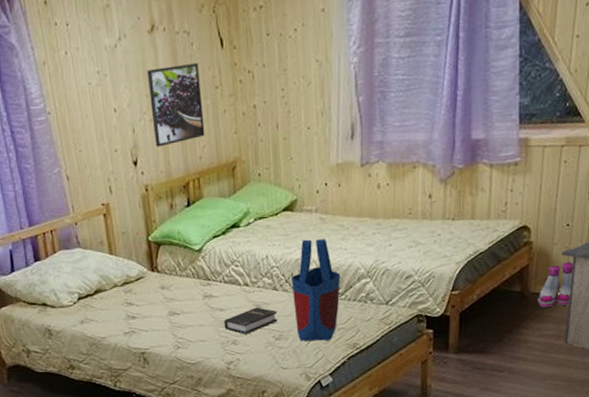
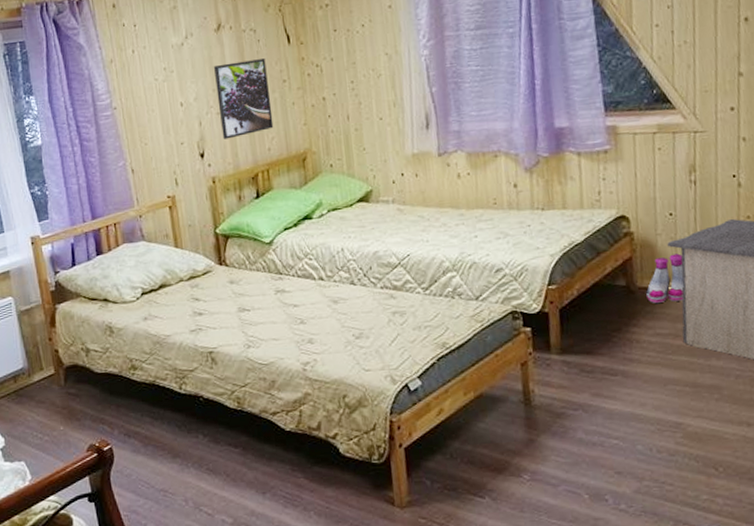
hardback book: present [224,307,278,335] -> none [298,302,358,333]
tote bag: present [291,239,341,341] -> none [369,230,424,340]

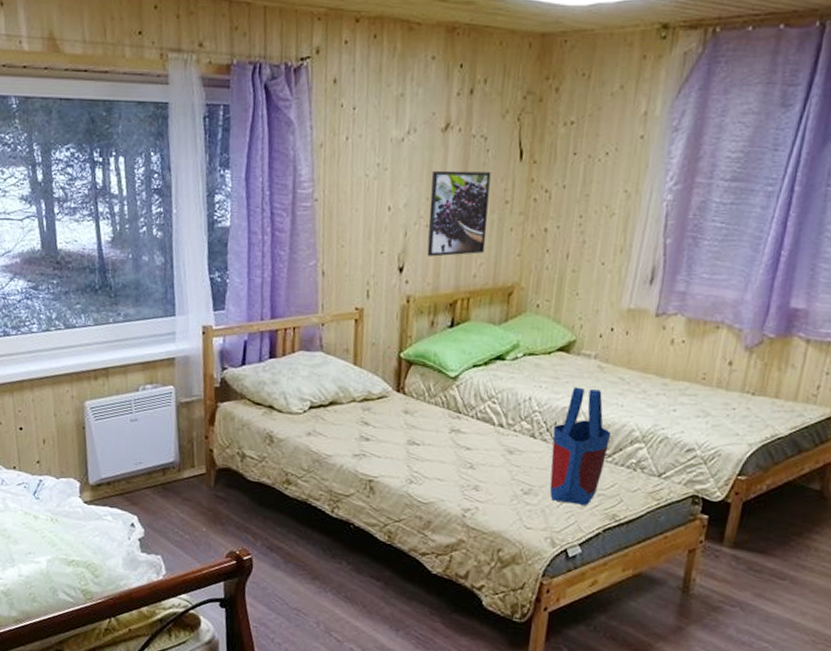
tote bag: none [369,230,424,340] -> present [550,386,612,505]

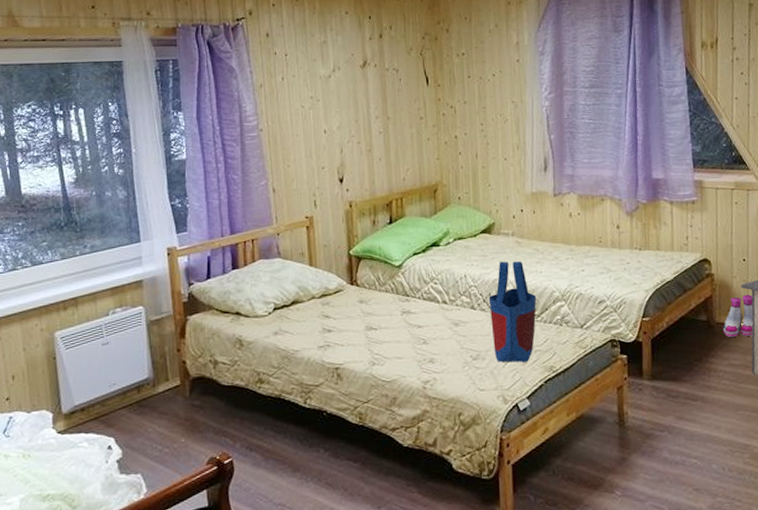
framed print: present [427,170,491,257] -> none [357,96,409,167]

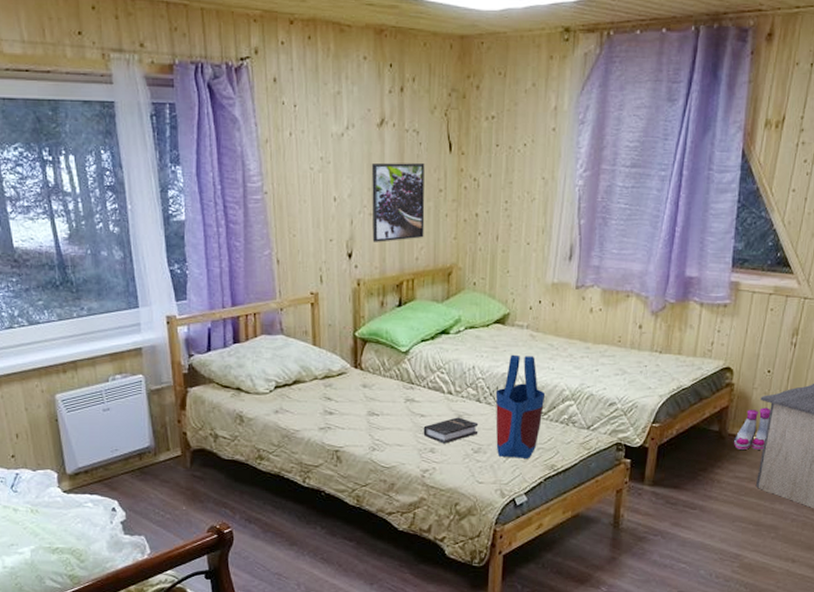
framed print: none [357,96,409,167] -> present [371,162,425,242]
hardback book: none [421,325,476,353] -> present [423,417,479,444]

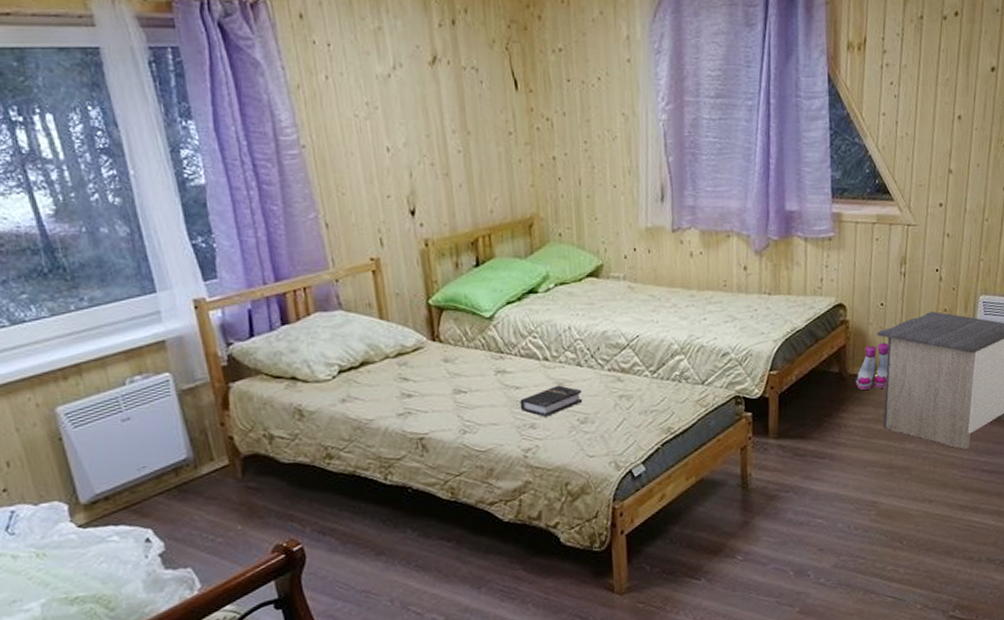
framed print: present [371,162,425,242] -> none [427,104,497,196]
tote bag: present [495,354,546,459] -> none [597,309,653,425]

